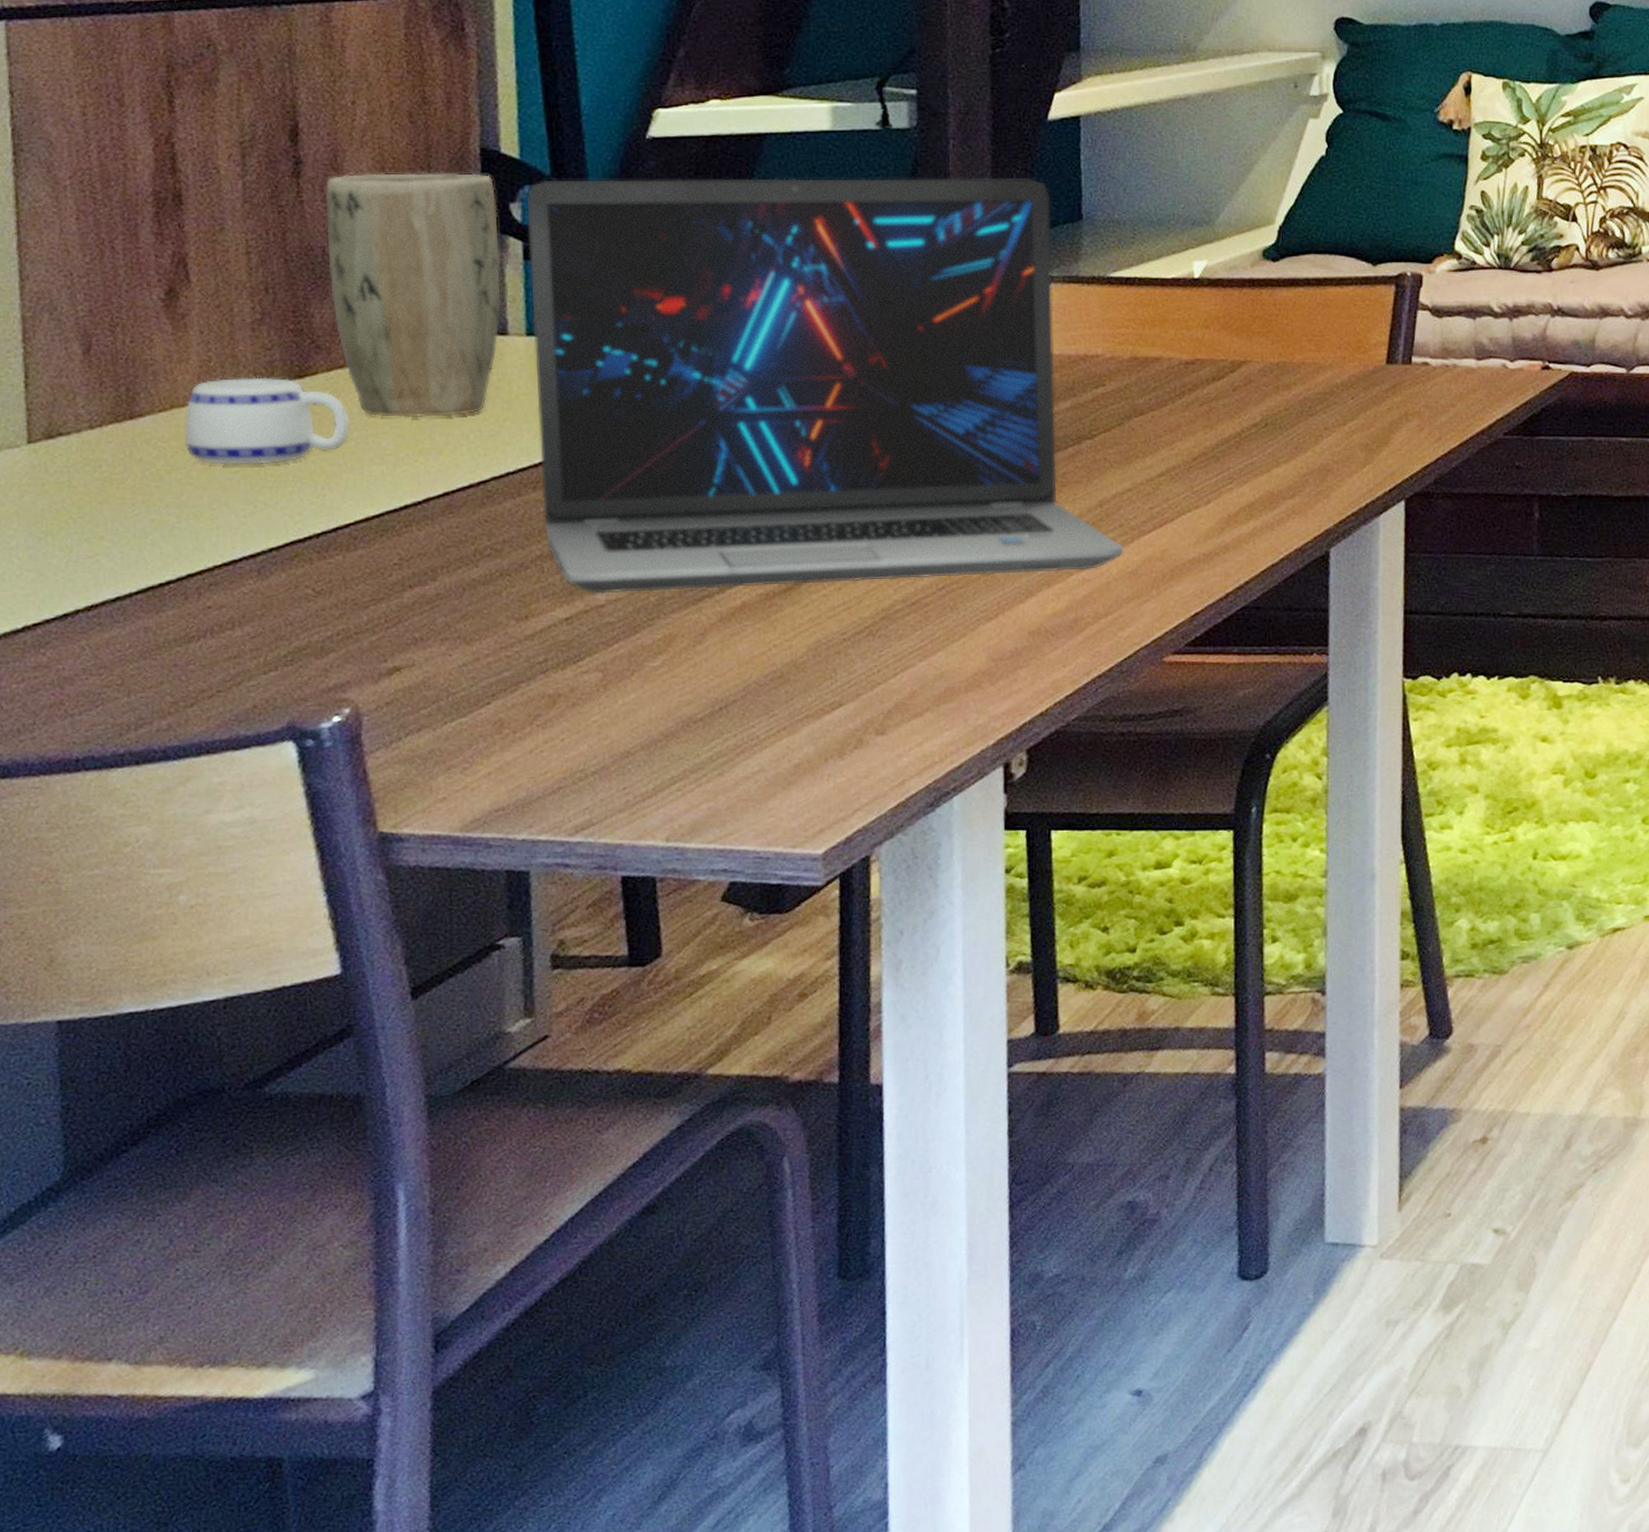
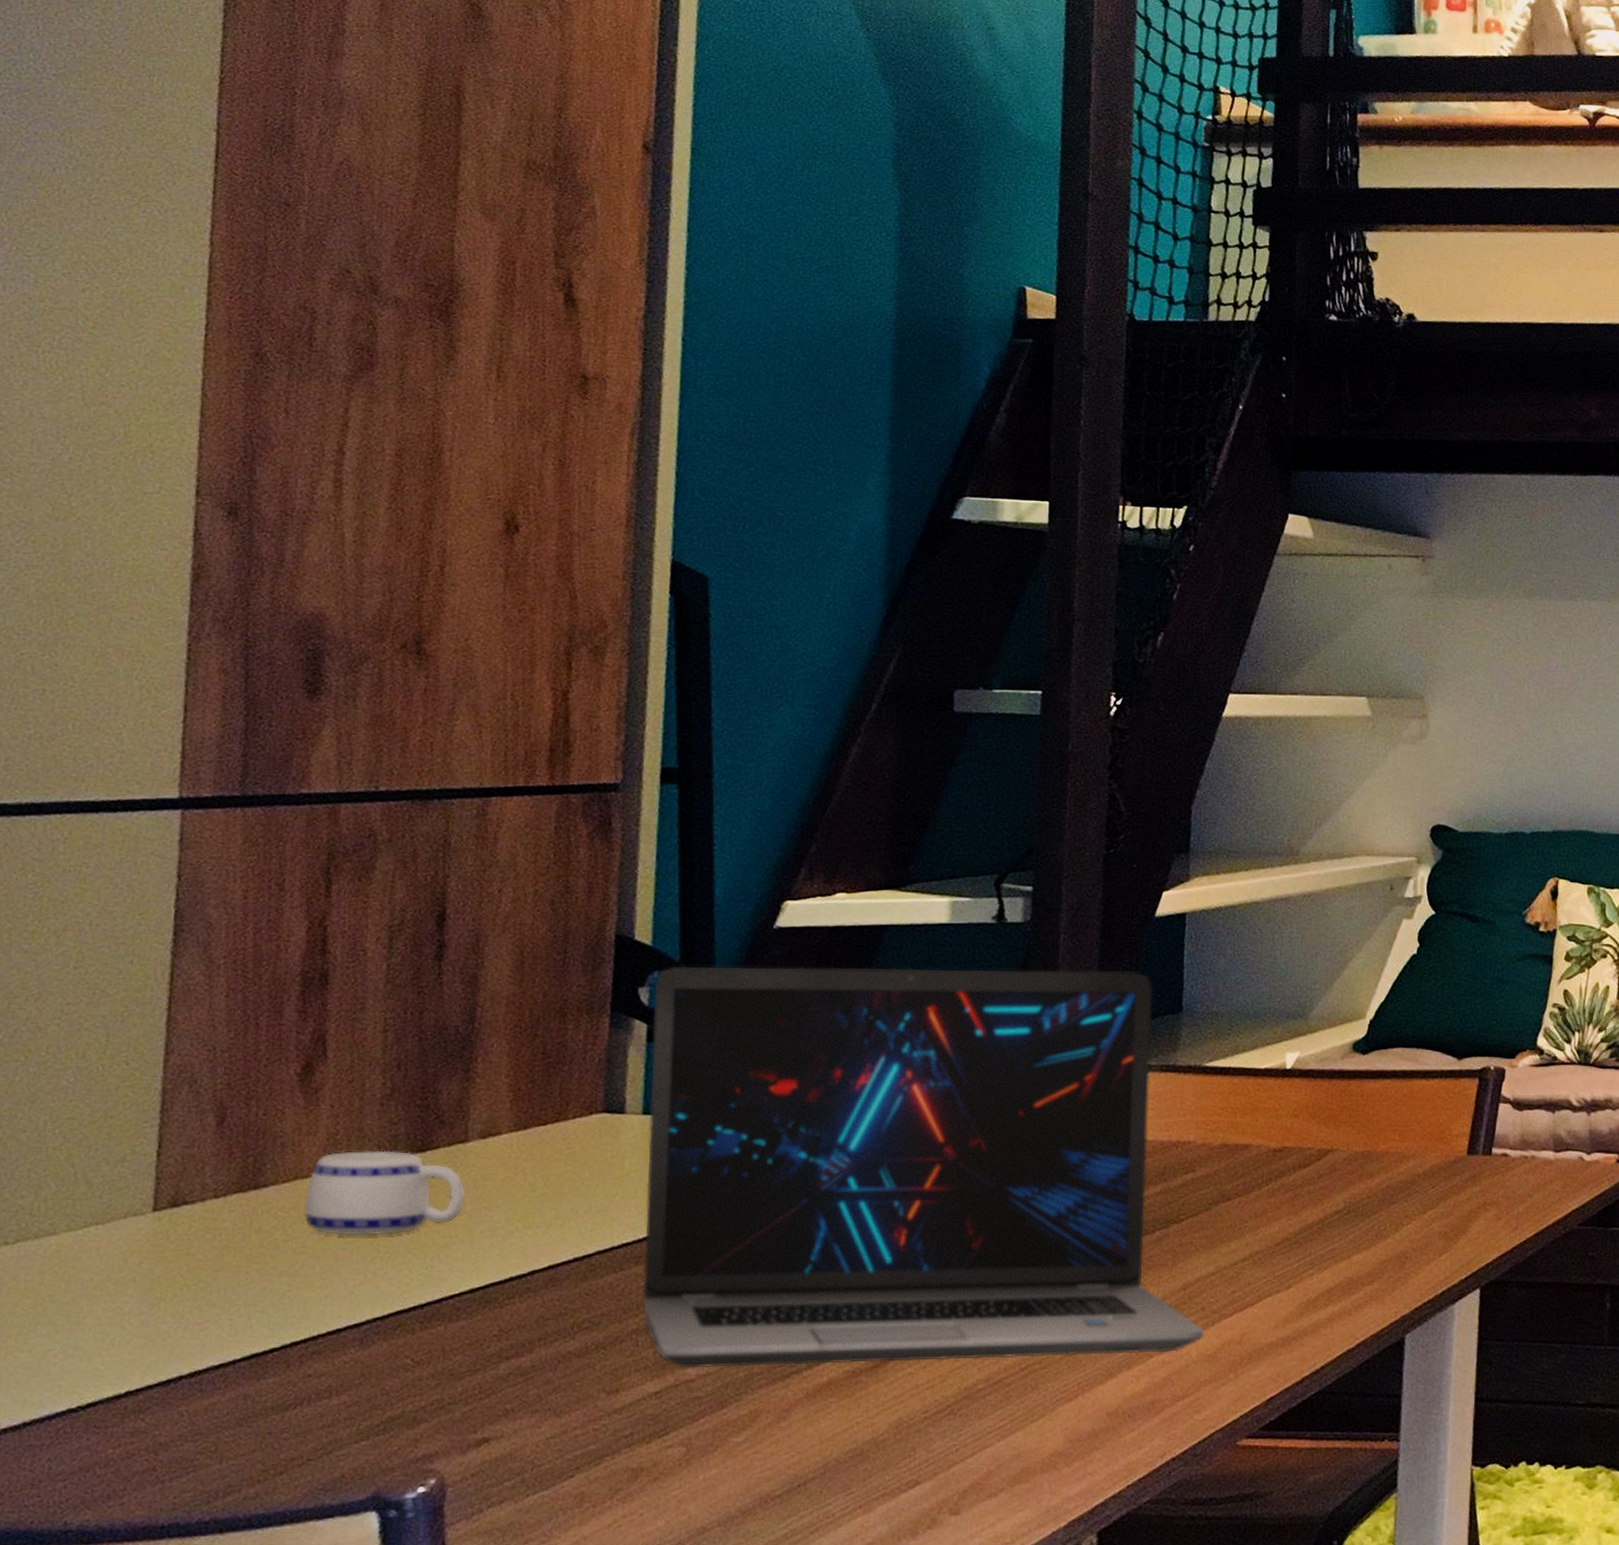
plant pot: present [326,173,501,418] -> none [460,957,626,1192]

